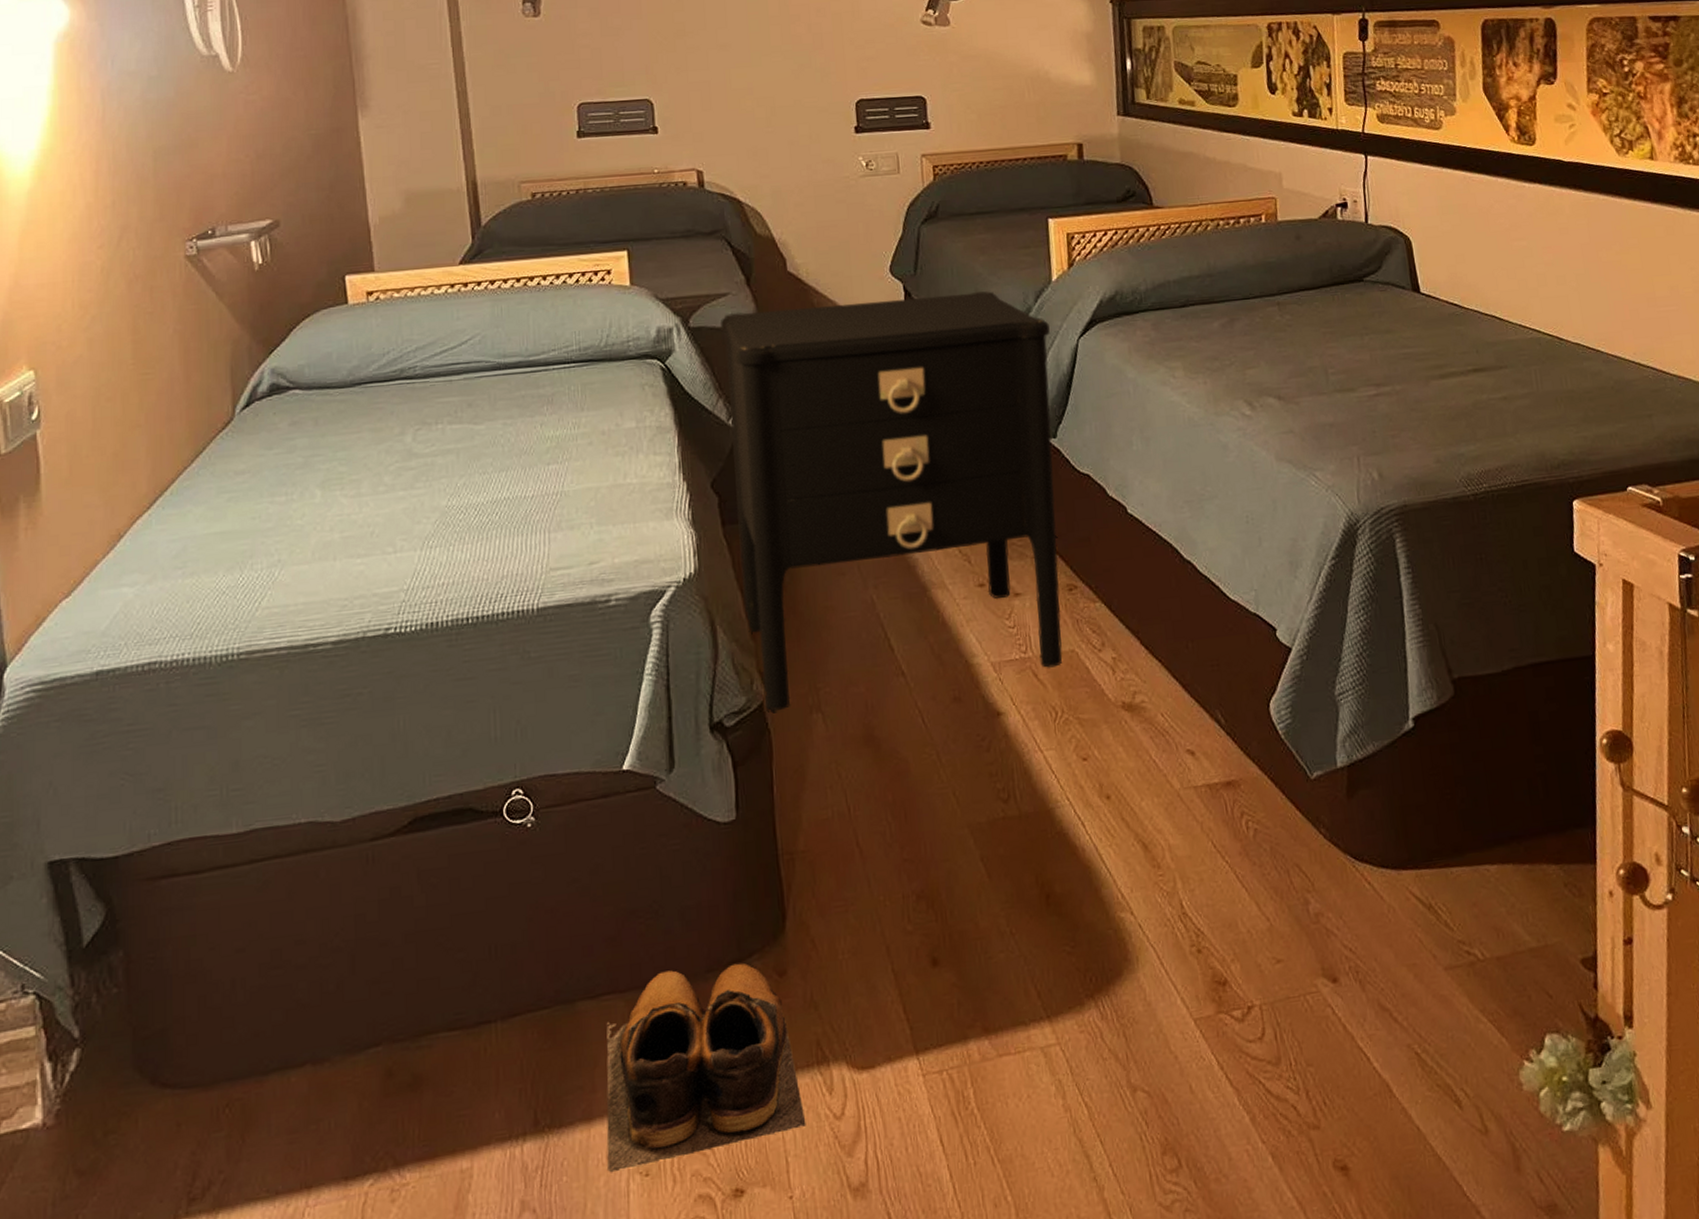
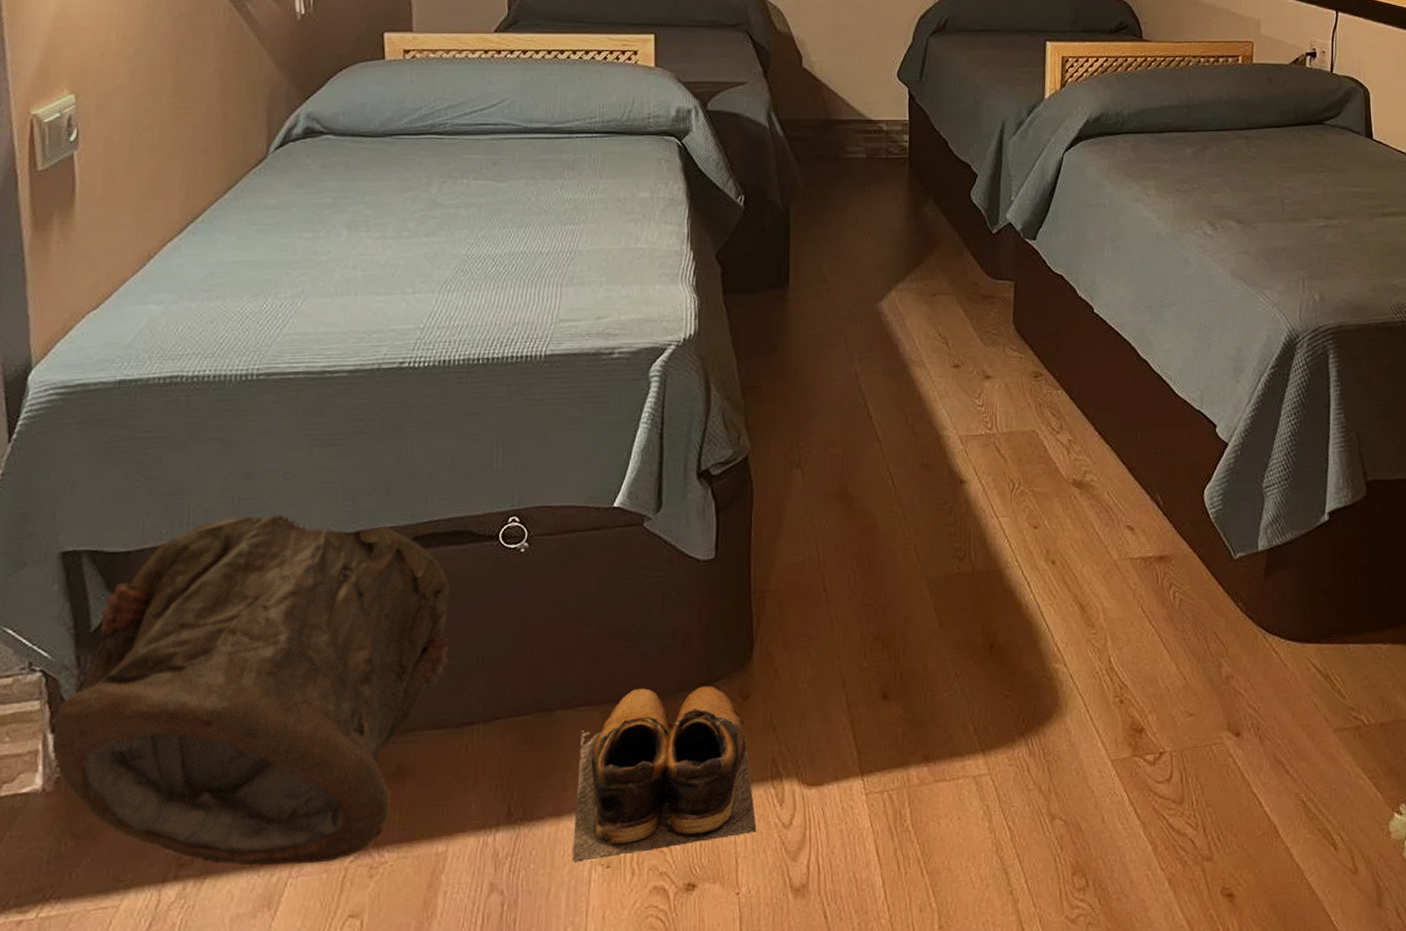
bag: none [51,804,459,1197] -> present [53,514,449,867]
nightstand: present [719,291,1063,711] -> none [736,100,1039,464]

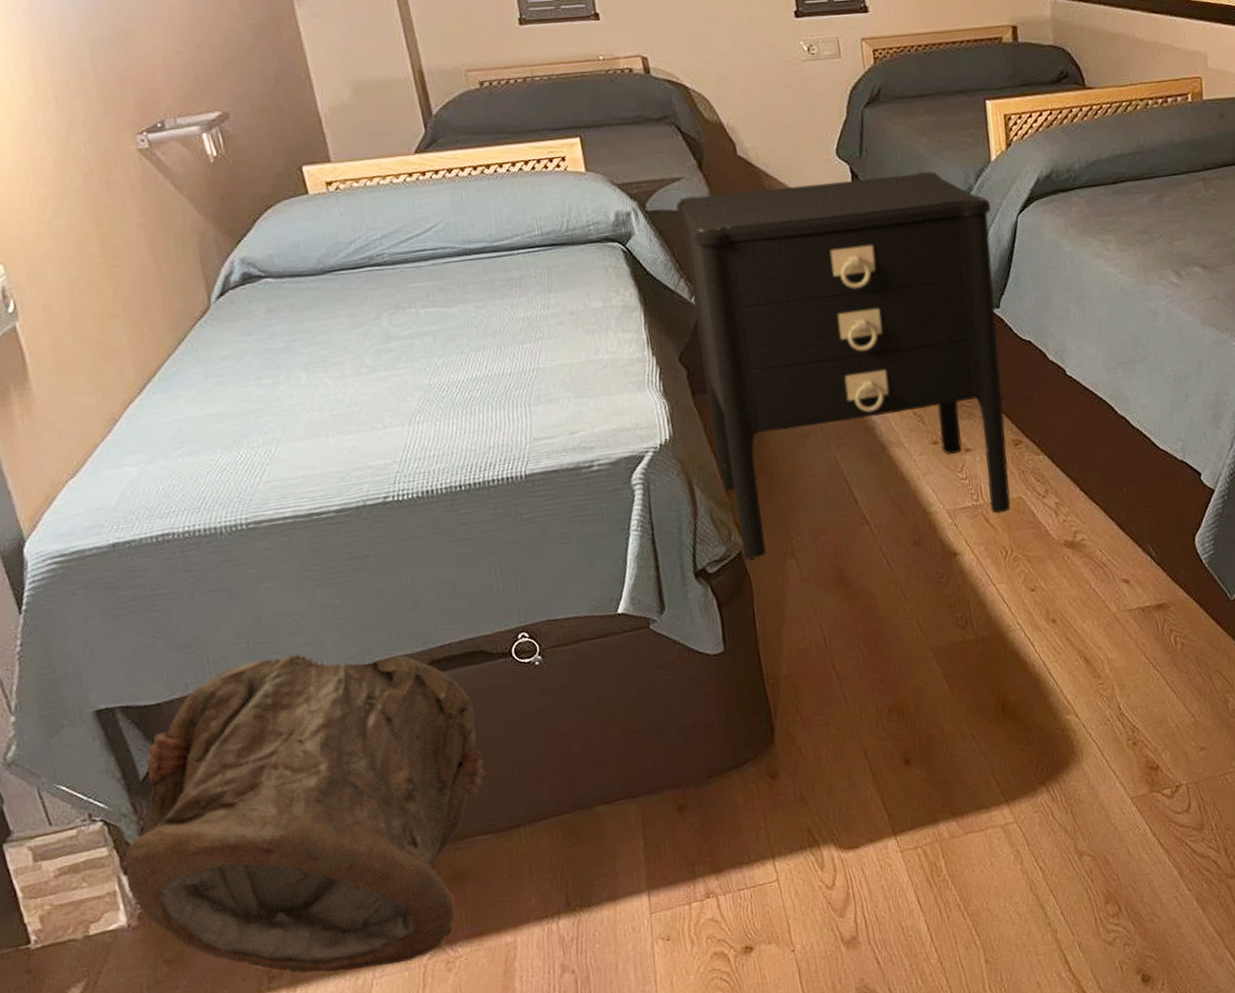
shoes: present [572,685,757,863] -> none [622,769,803,940]
nightstand: none [736,100,1039,464] -> present [675,171,1011,558]

